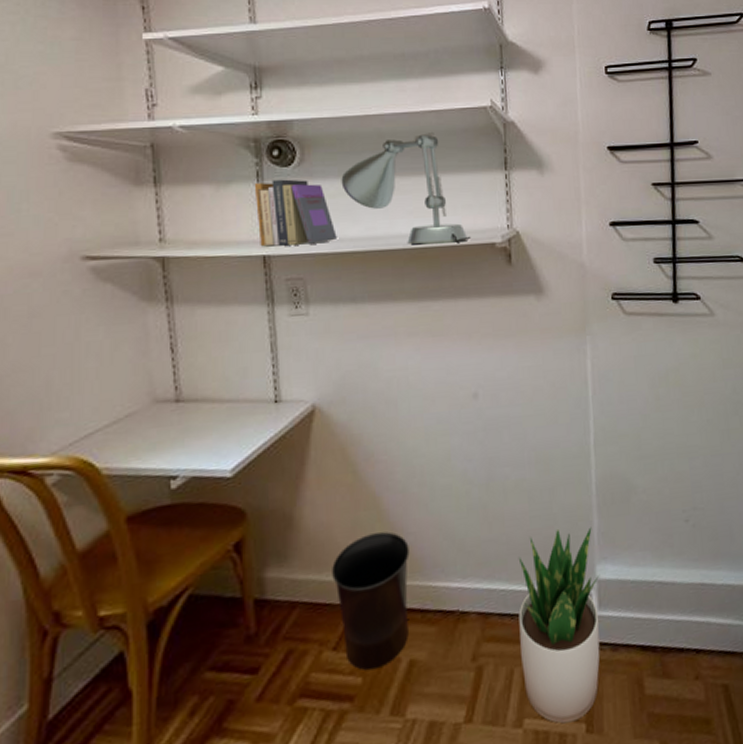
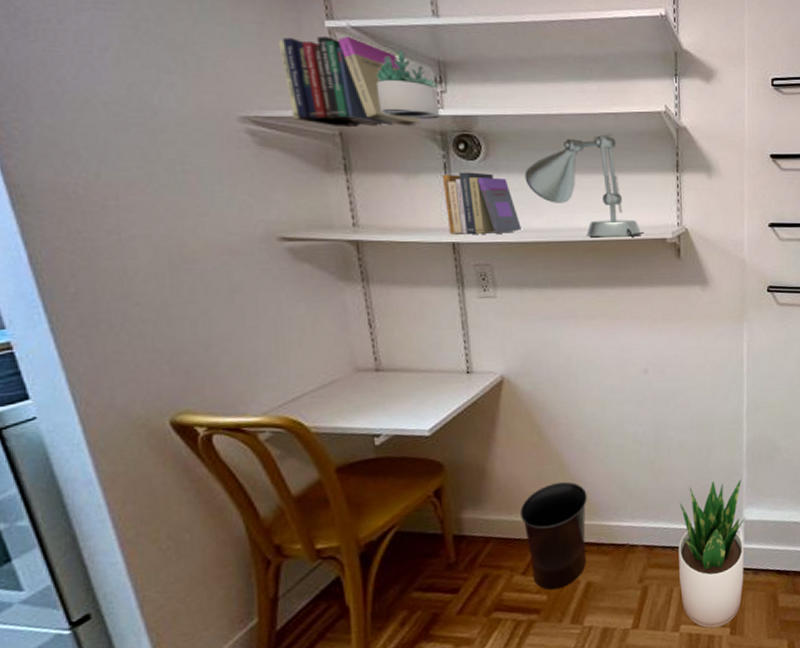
books: none [95,47,233,139] -> present [278,36,420,128]
succulent plant: none [190,57,255,127] -> present [376,48,440,119]

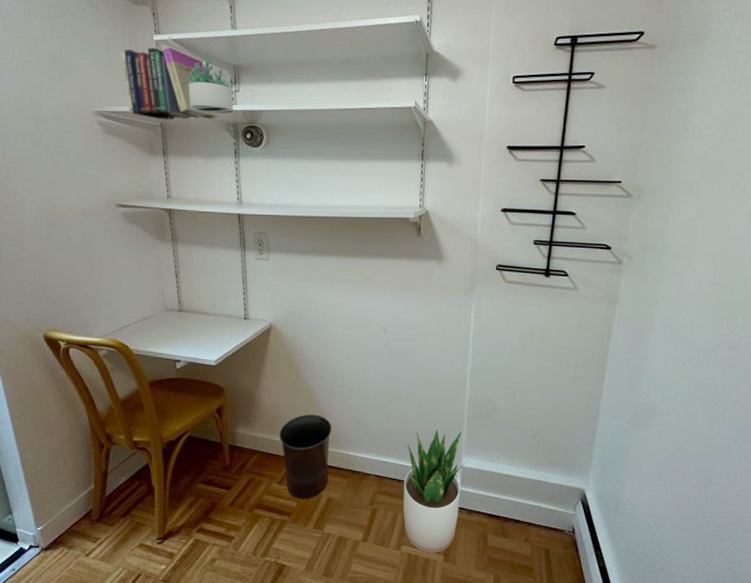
books: present [442,172,521,235] -> none [233,157,291,209]
desk lamp: present [524,134,645,238] -> none [296,126,391,215]

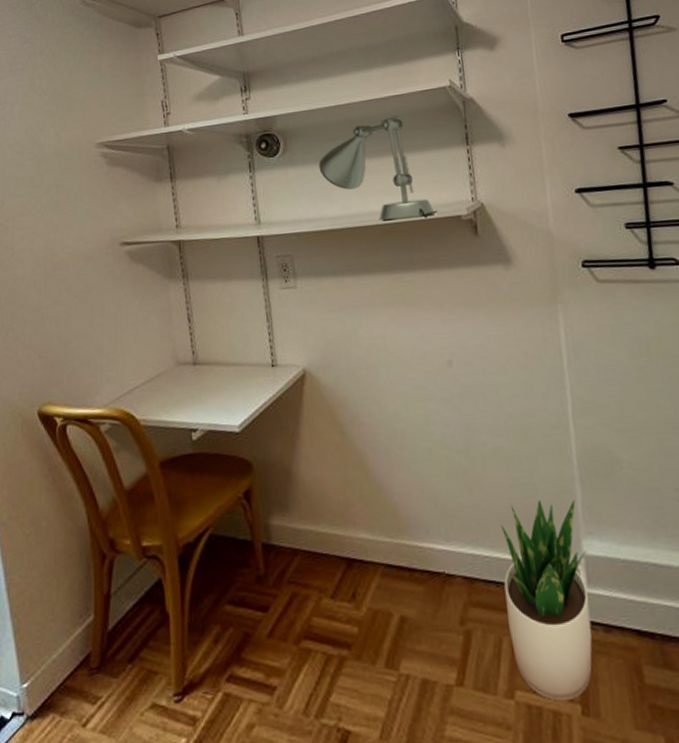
books: present [121,47,218,120] -> none [124,64,229,142]
succulent plant: present [188,56,235,113] -> none [195,67,245,127]
waste bin: present [280,415,332,500] -> none [326,490,398,621]
desk lamp: none [296,126,391,215] -> present [318,115,438,221]

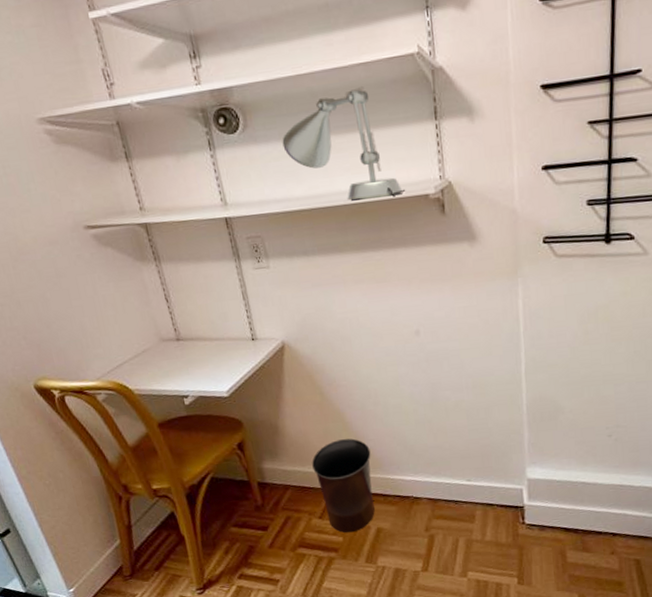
waste bin: none [326,490,398,621] -> present [312,438,375,533]
planter: present [500,499,593,702] -> none [459,439,530,577]

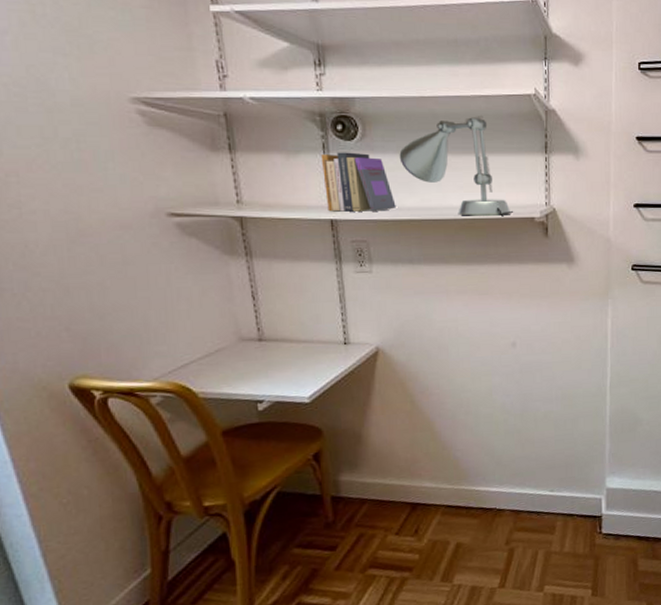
books: none [207,145,285,210] -> present [320,152,396,213]
waste bin: present [312,438,375,533] -> none [394,448,457,550]

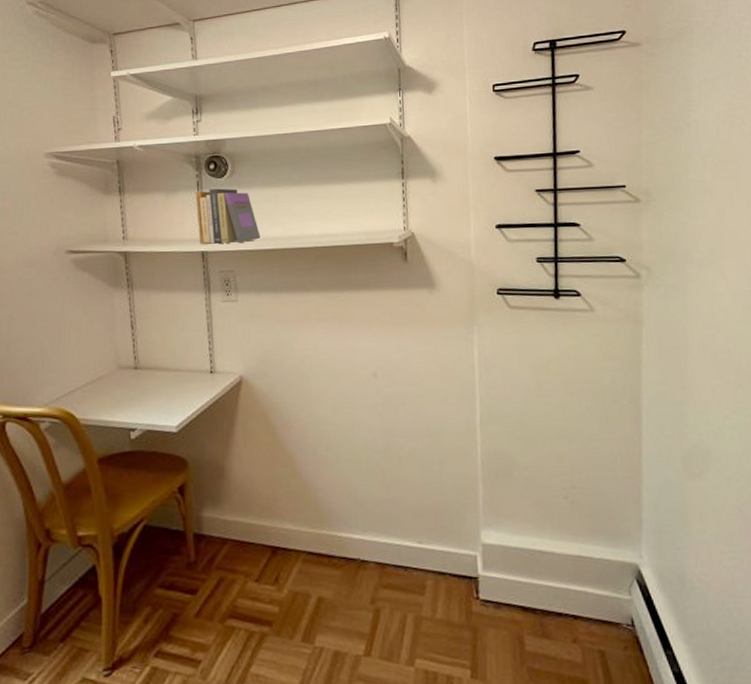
desk lamp: present [399,116,514,216] -> none [264,147,373,244]

